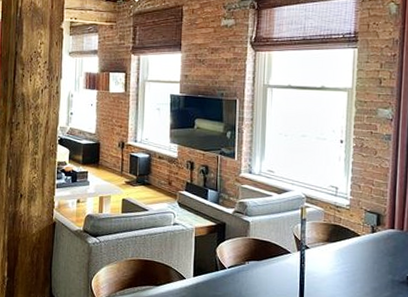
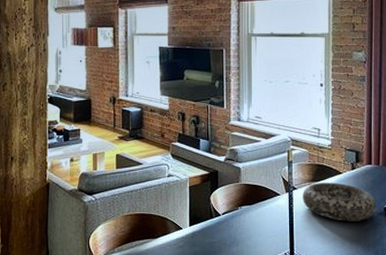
decorative bowl: none [315,243,399,288] -> present [303,182,377,222]

